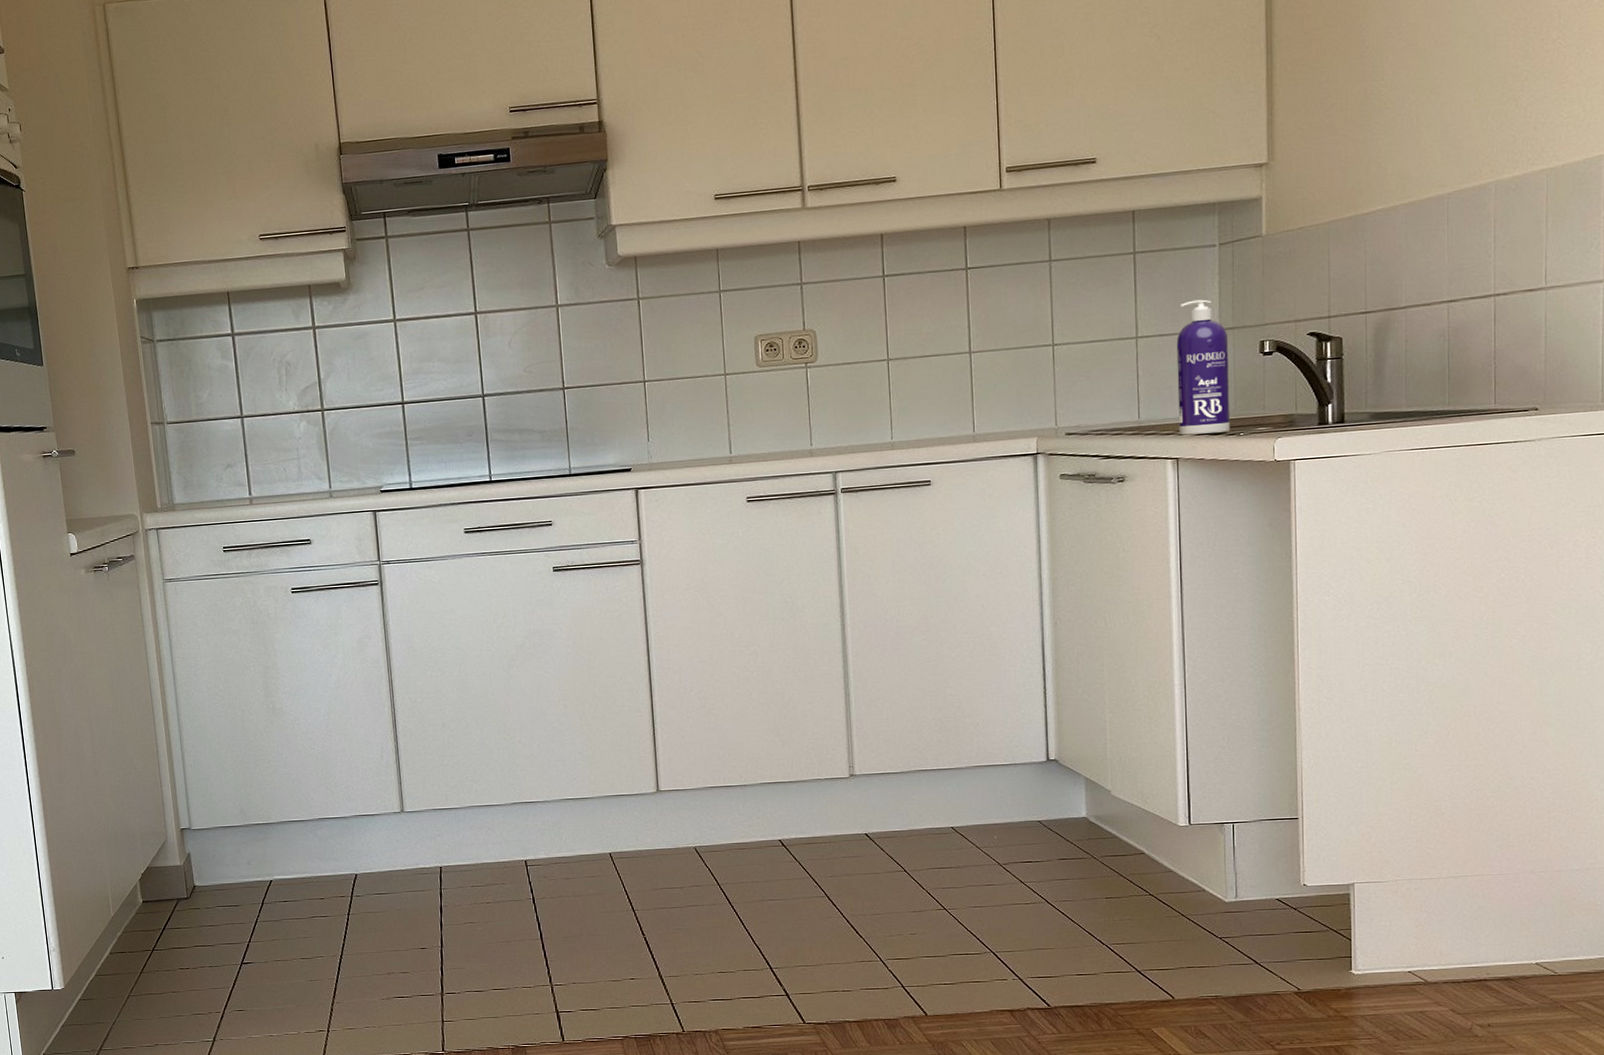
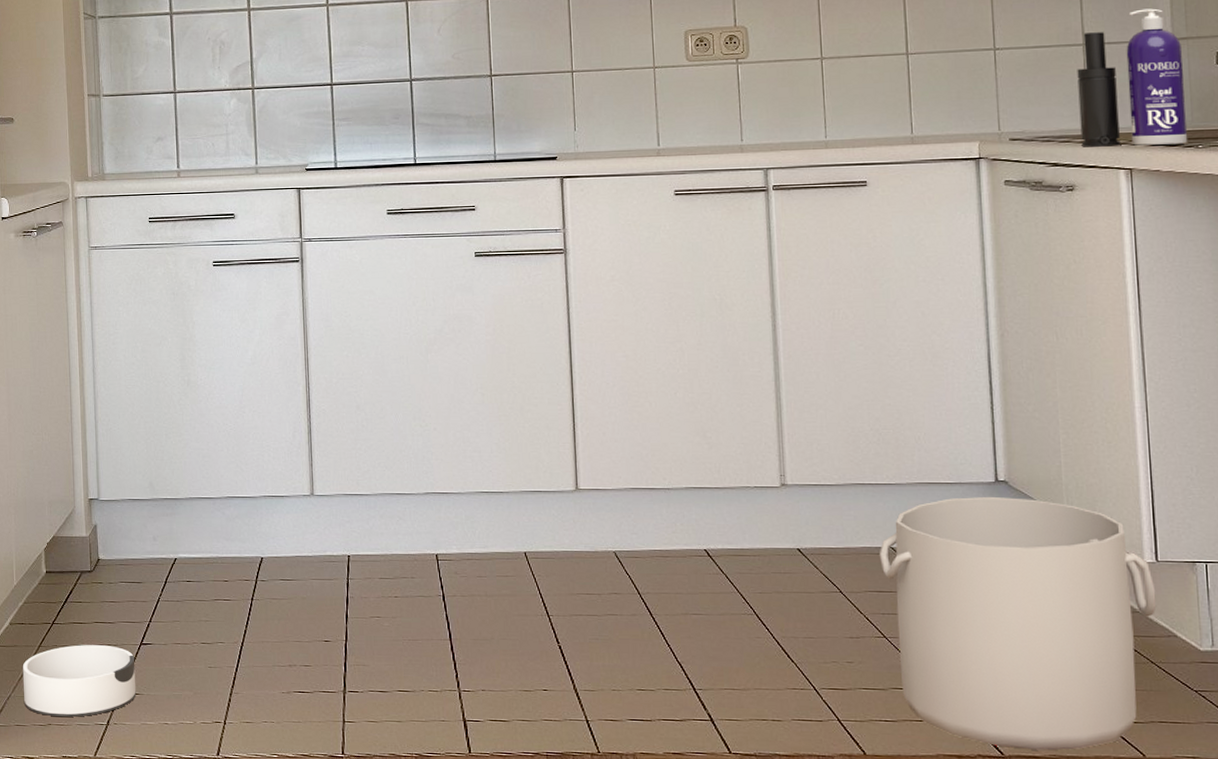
pet bowl: none [125,967,240,1038] -> present [22,645,136,717]
bucket: none [940,774,1188,1001] -> present [879,496,1157,751]
soap dispenser: none [1130,324,1168,439] -> present [1077,32,1120,147]

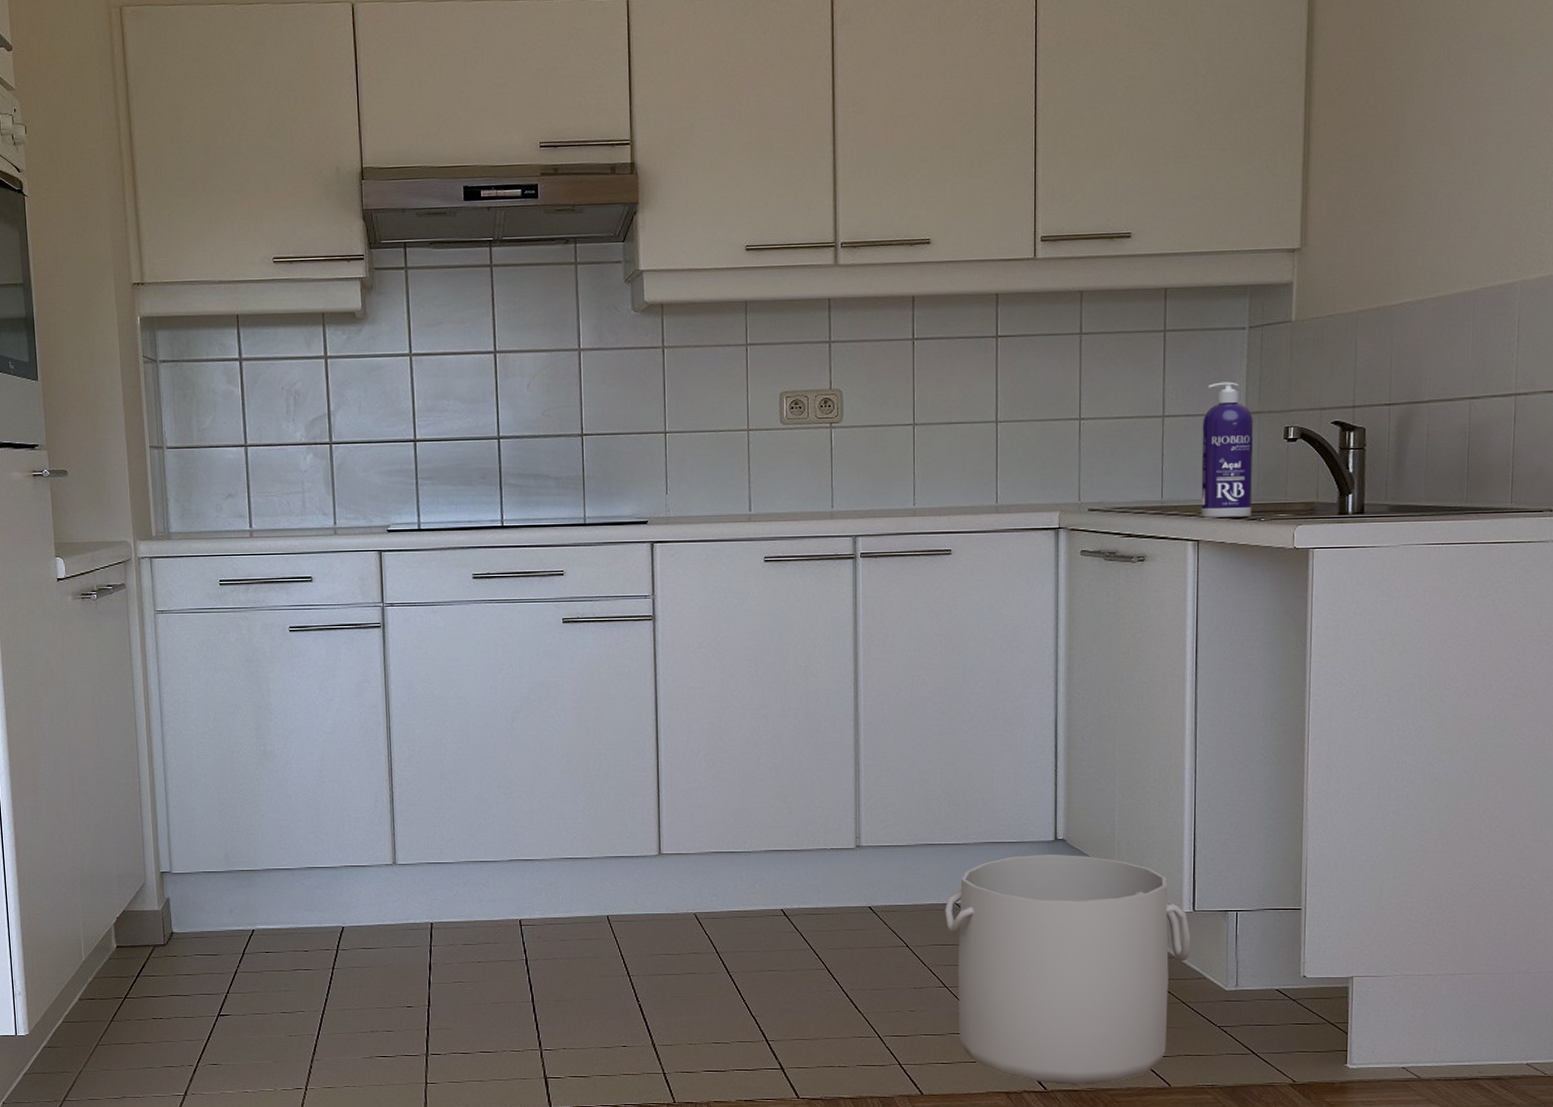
pet bowl: present [22,645,136,717] -> none [94,1018,215,1090]
soap dispenser: present [1077,32,1120,147] -> none [1154,404,1191,519]

